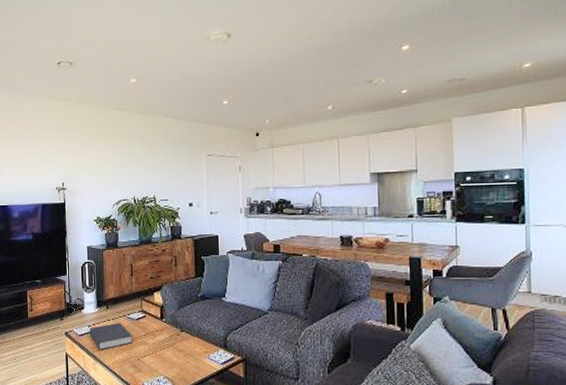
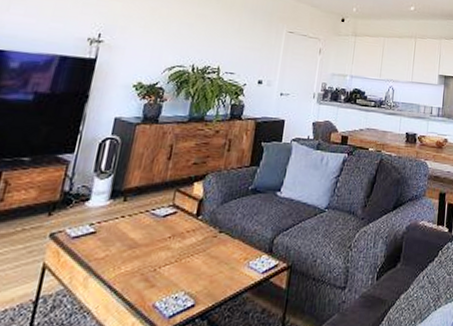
book: present [89,322,133,350] -> none [88,220,153,258]

